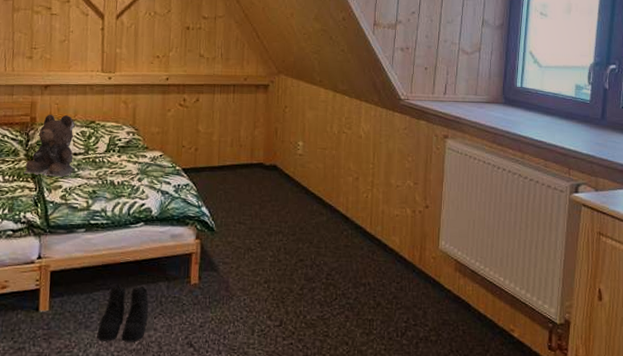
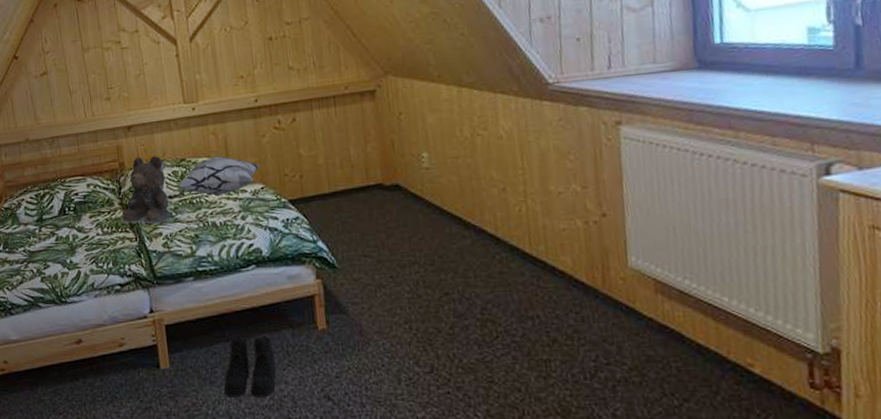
decorative pillow: none [84,123,163,157] -> present [177,156,261,196]

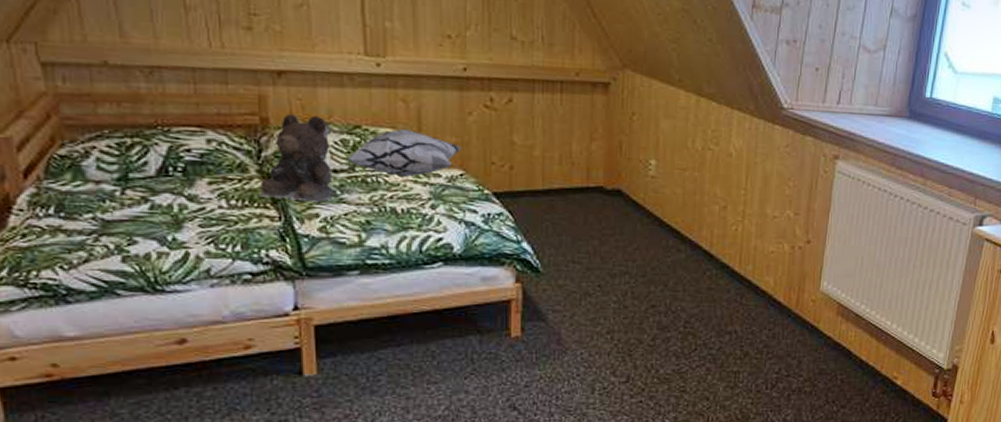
boots: present [223,335,276,398] -> none [388,340,455,408]

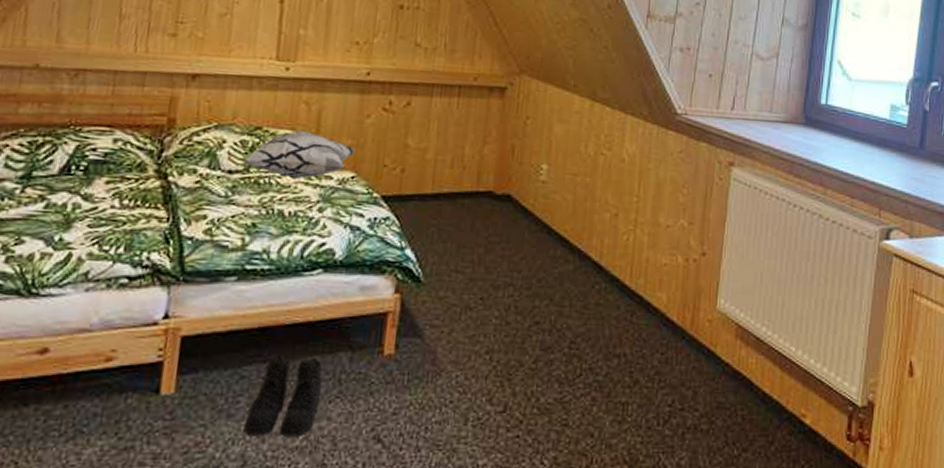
teddy bear: present [259,113,337,202] -> none [152,114,233,203]
boots: none [388,340,455,408] -> present [243,356,322,437]

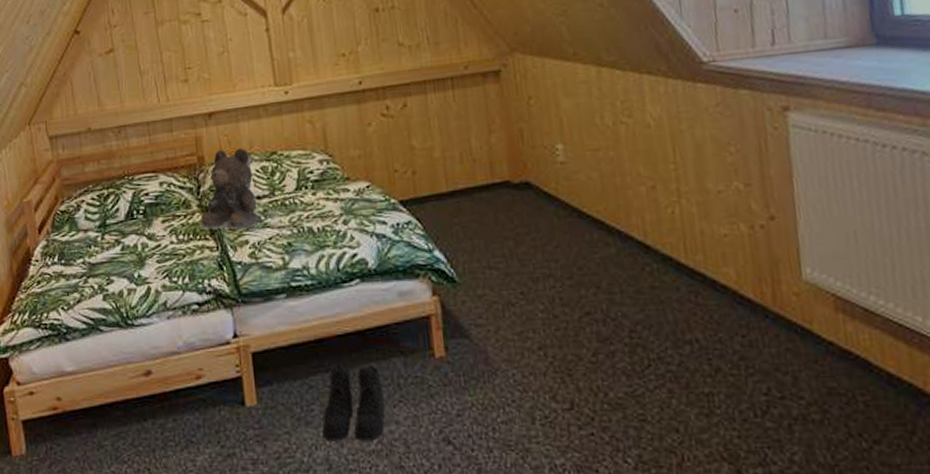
teddy bear: none [152,114,233,203] -> present [200,147,261,230]
decorative pillow: present [243,131,357,179] -> none [267,149,366,196]

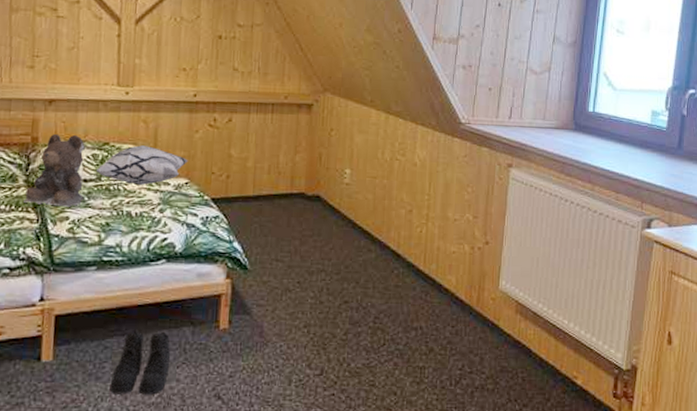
decorative pillow: none [267,149,366,196] -> present [95,145,189,185]

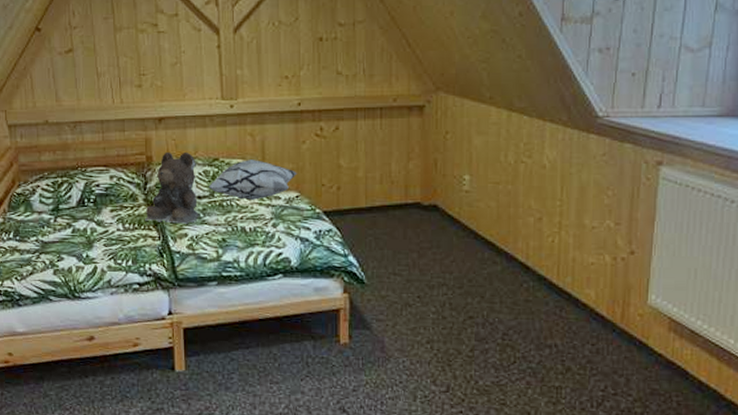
boots: present [109,330,170,395] -> none [239,344,293,406]

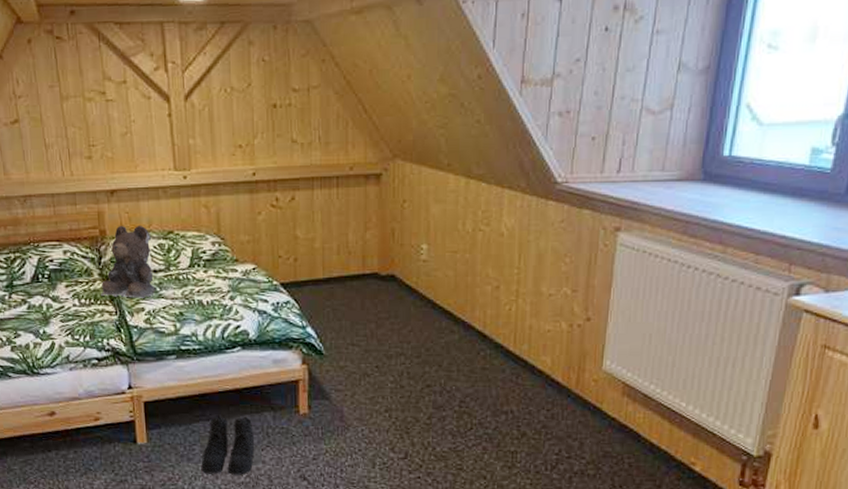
decorative pillow: present [208,160,298,200] -> none [163,232,254,273]
boots: none [239,344,293,406] -> present [201,415,254,475]

